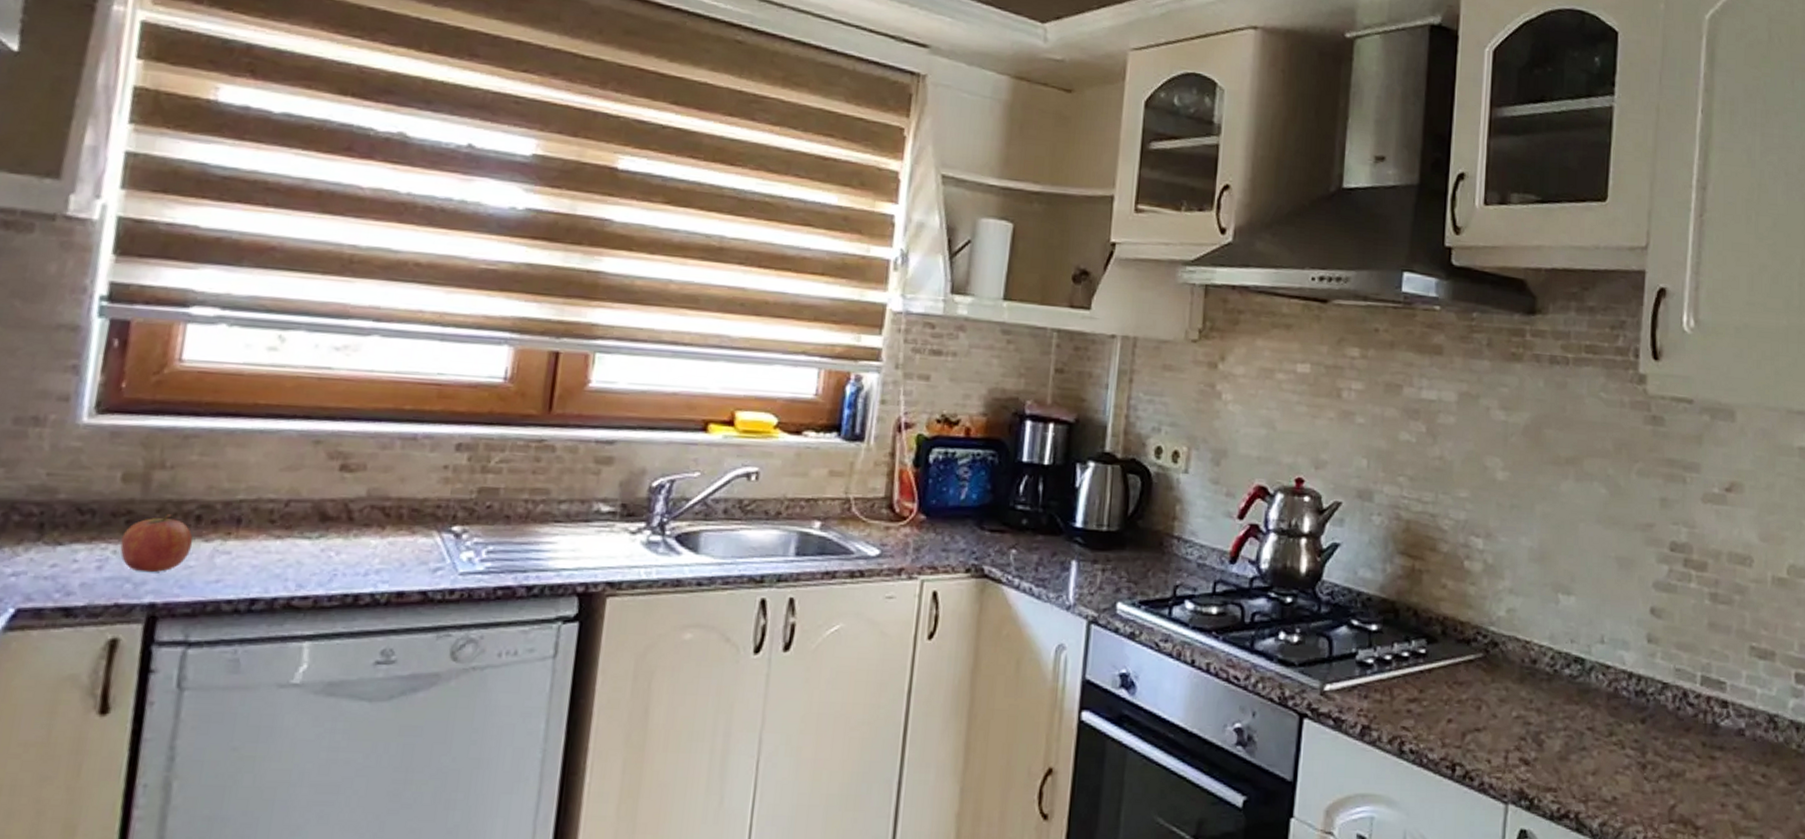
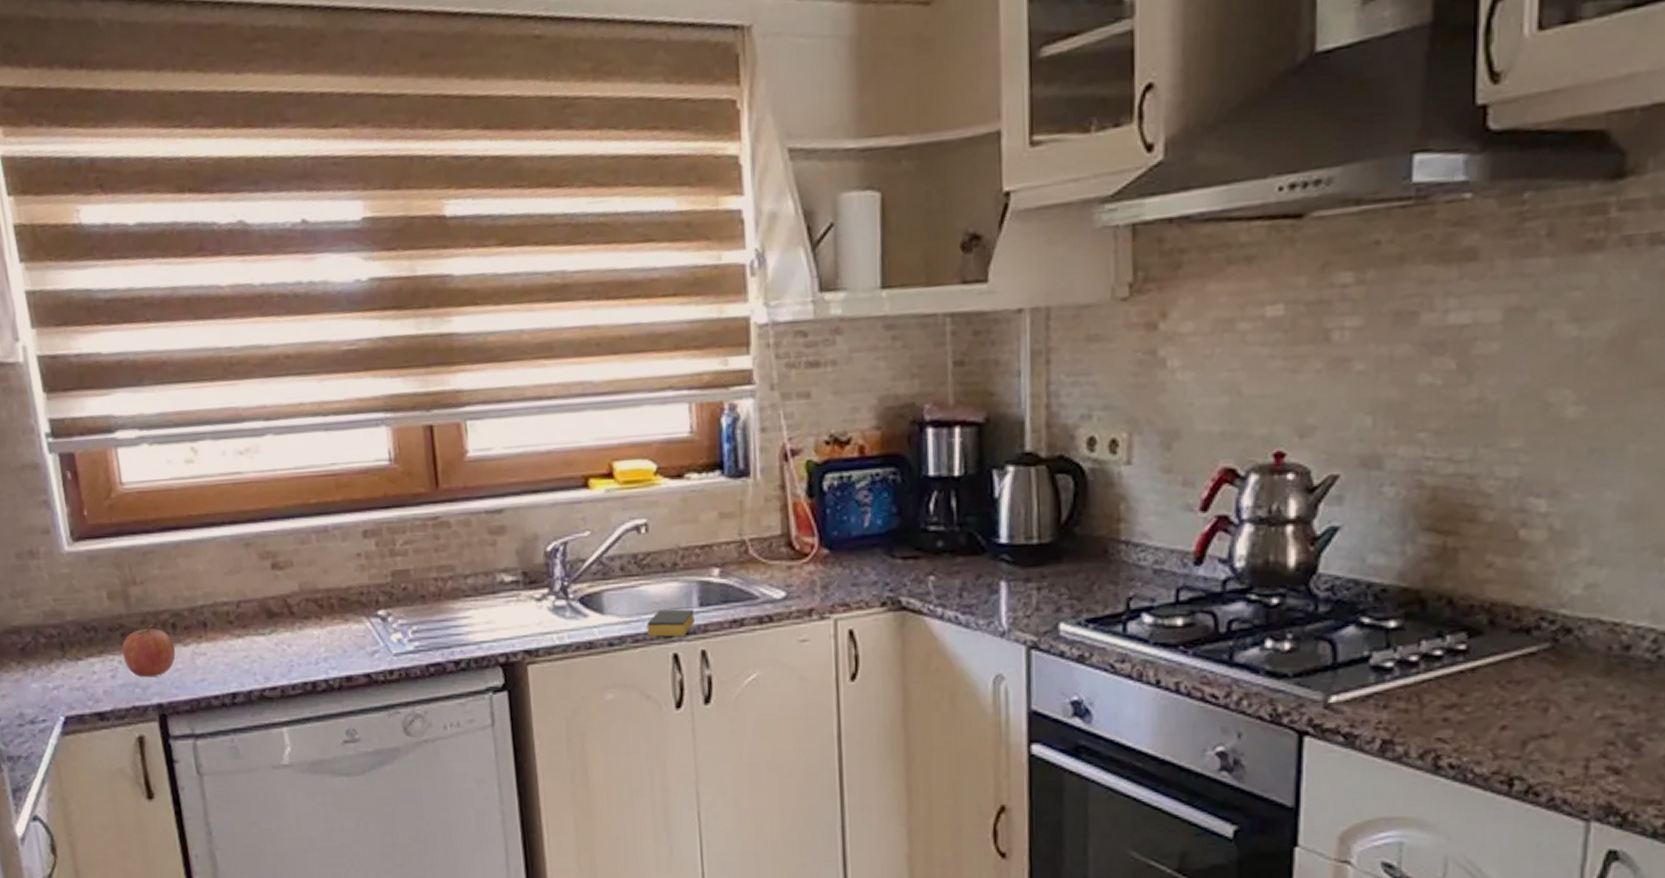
sponge: none [739,555,789,583] -> present [647,609,695,637]

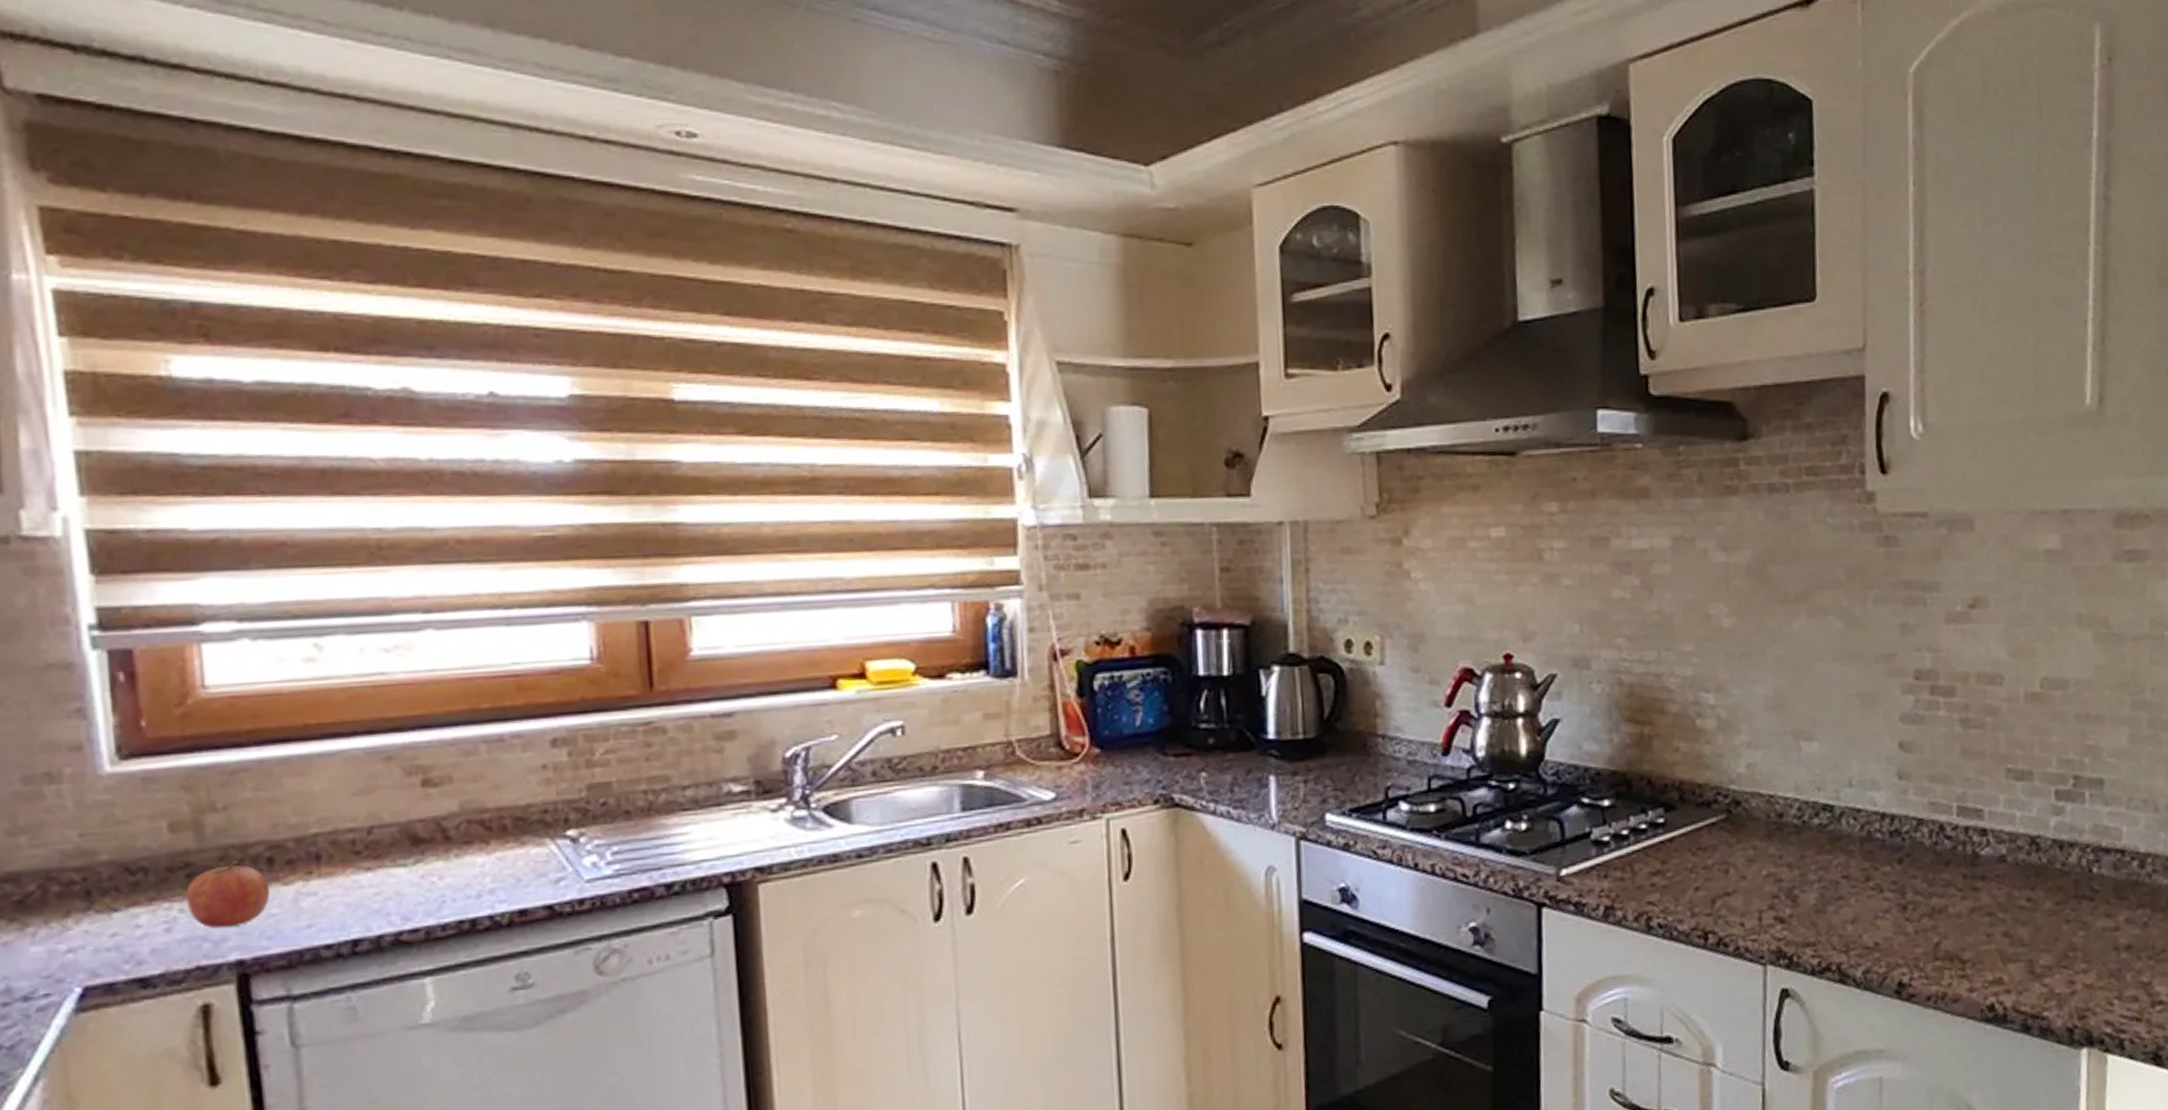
sponge: present [647,609,695,637] -> none [901,814,956,846]

